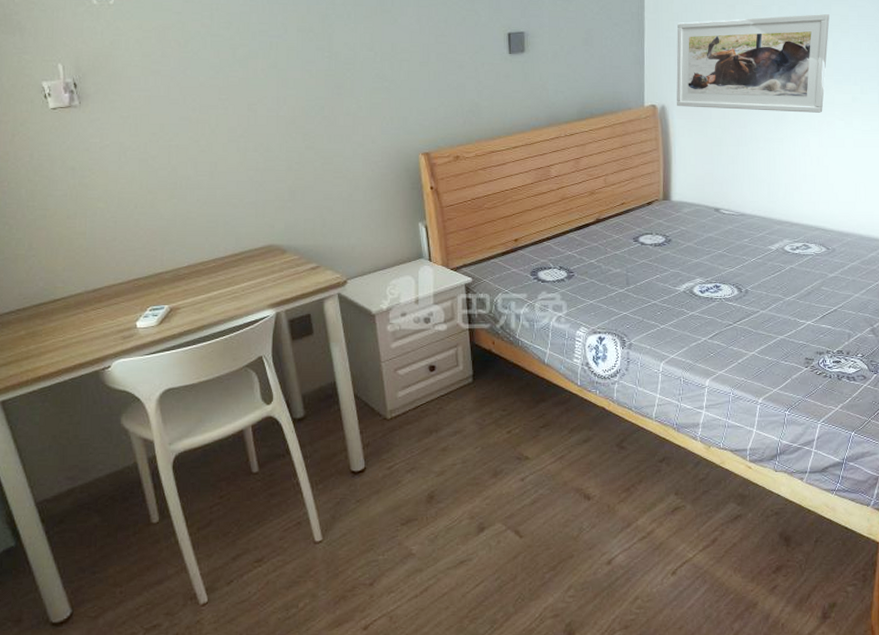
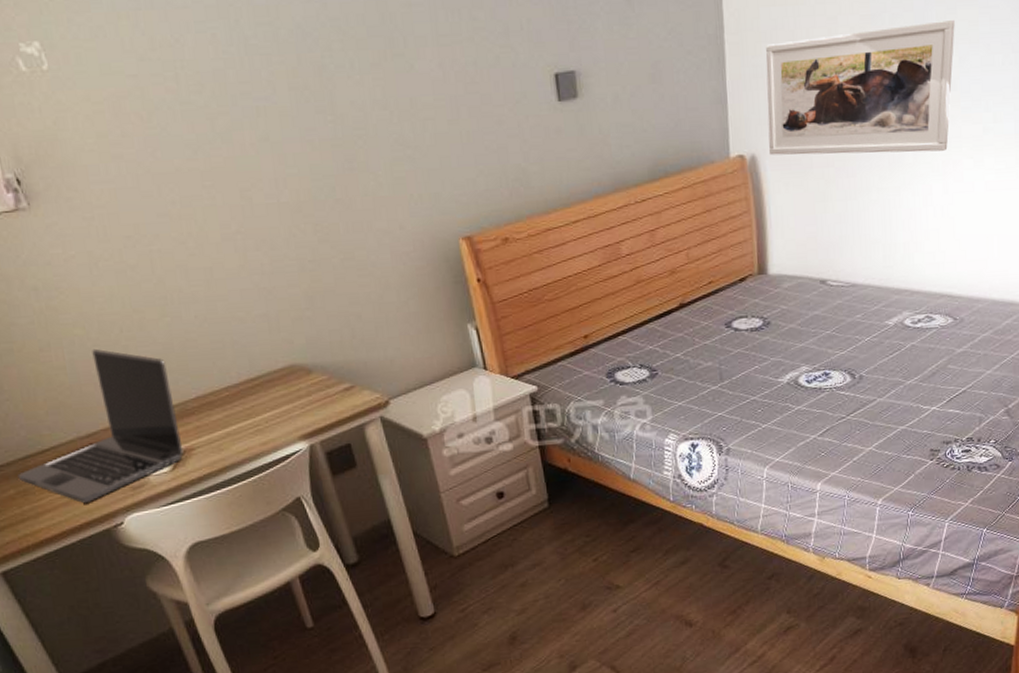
laptop: none [30,220,171,348] -> present [17,348,184,504]

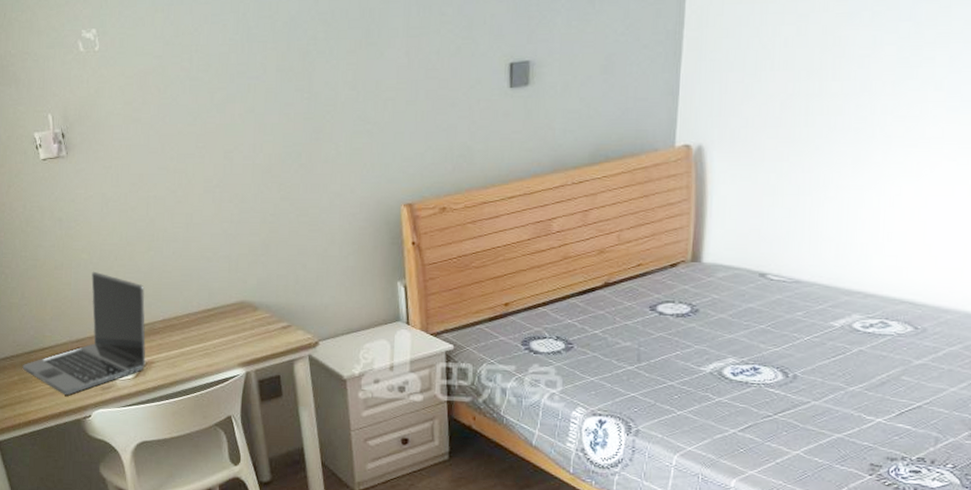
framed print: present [766,19,955,156] -> none [718,17,948,152]

